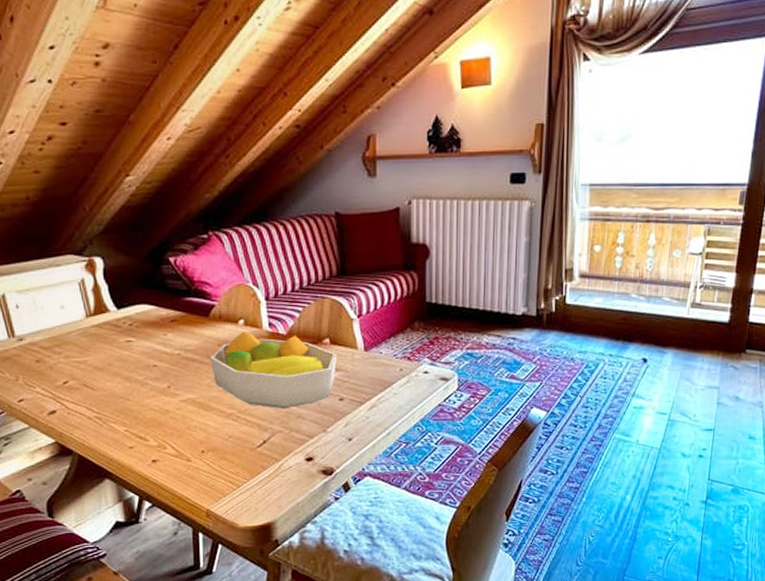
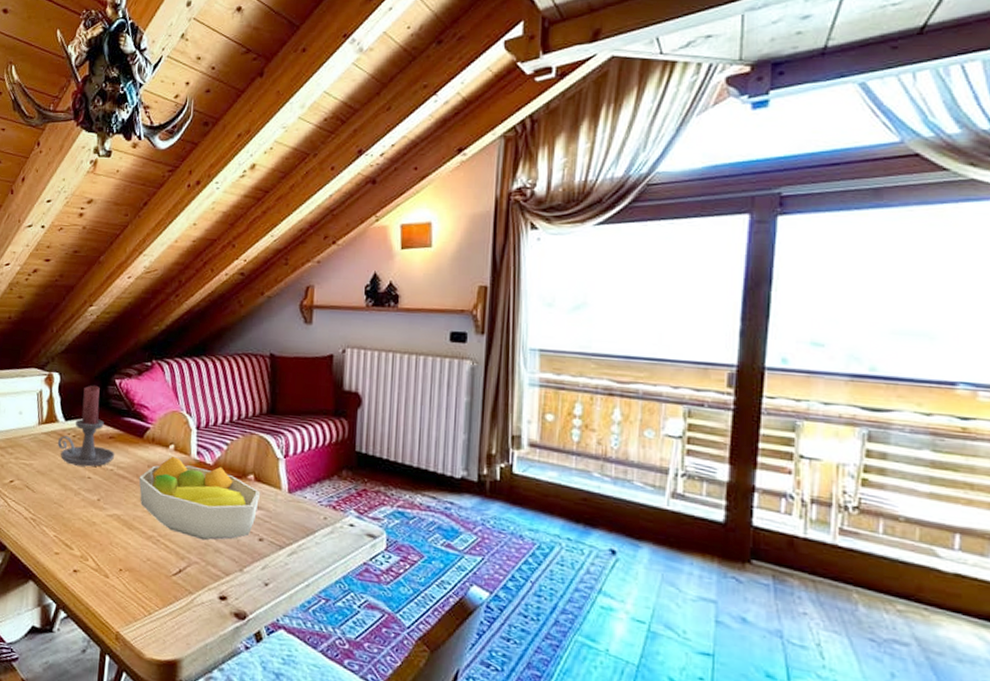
candle holder: none [112,266,181,355] -> present [57,385,115,467]

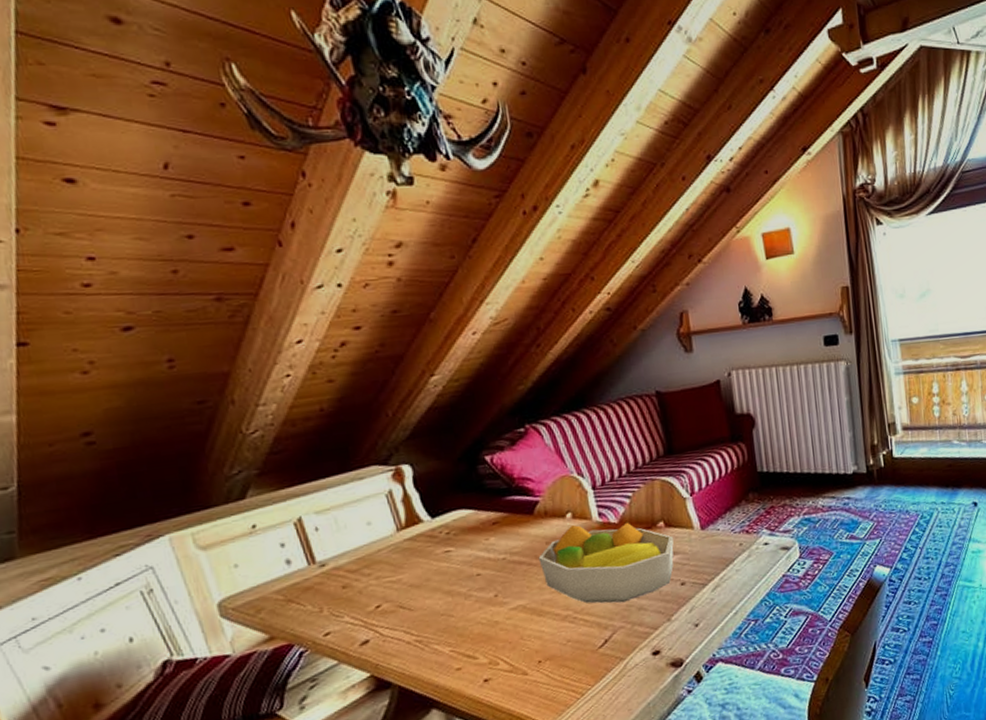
candle holder: present [57,385,115,467] -> none [427,468,505,567]

